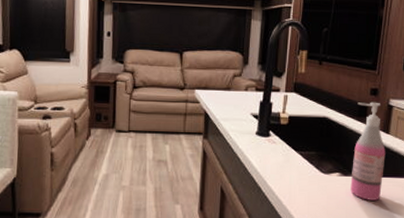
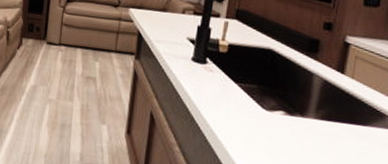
soap dispenser: present [350,102,386,201] -> none [296,36,340,148]

